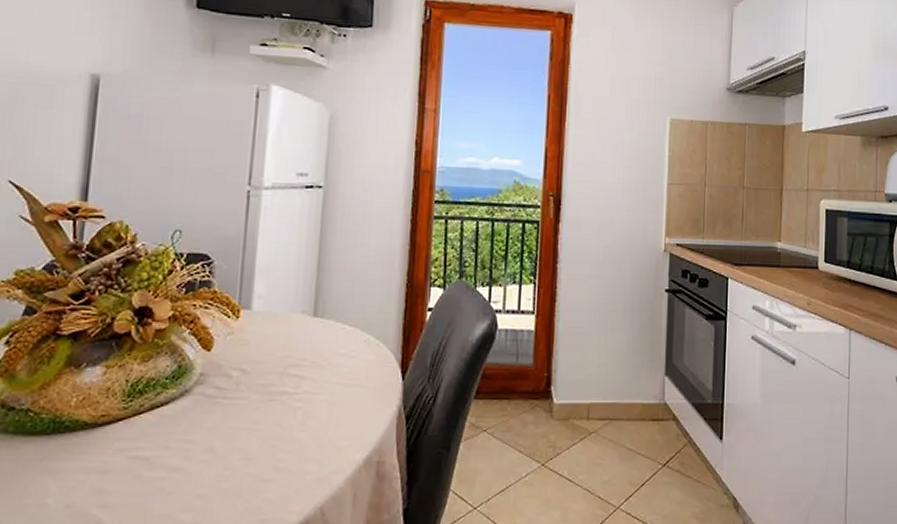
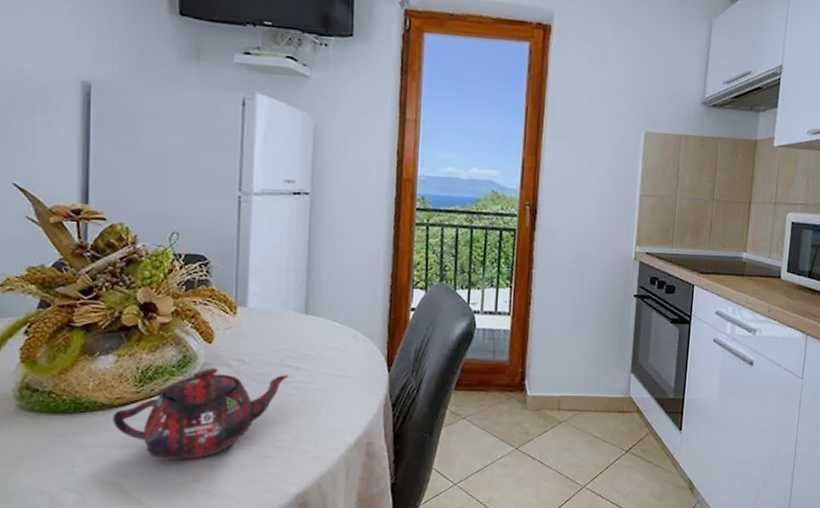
teapot: none [95,379,295,487] -> present [113,368,290,460]

